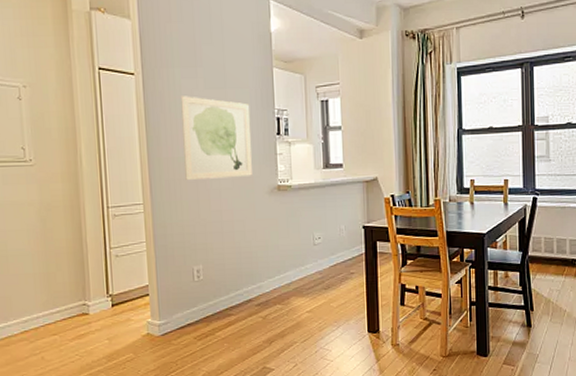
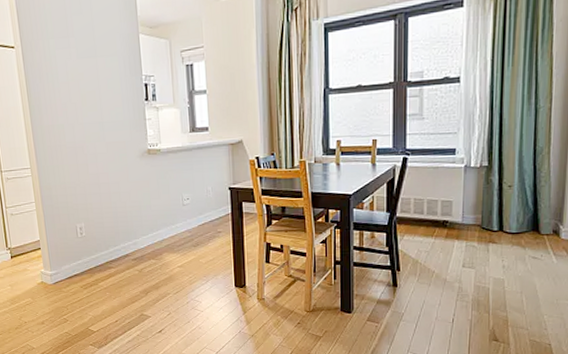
wall art: present [180,96,252,180] -> none [56,66,124,146]

